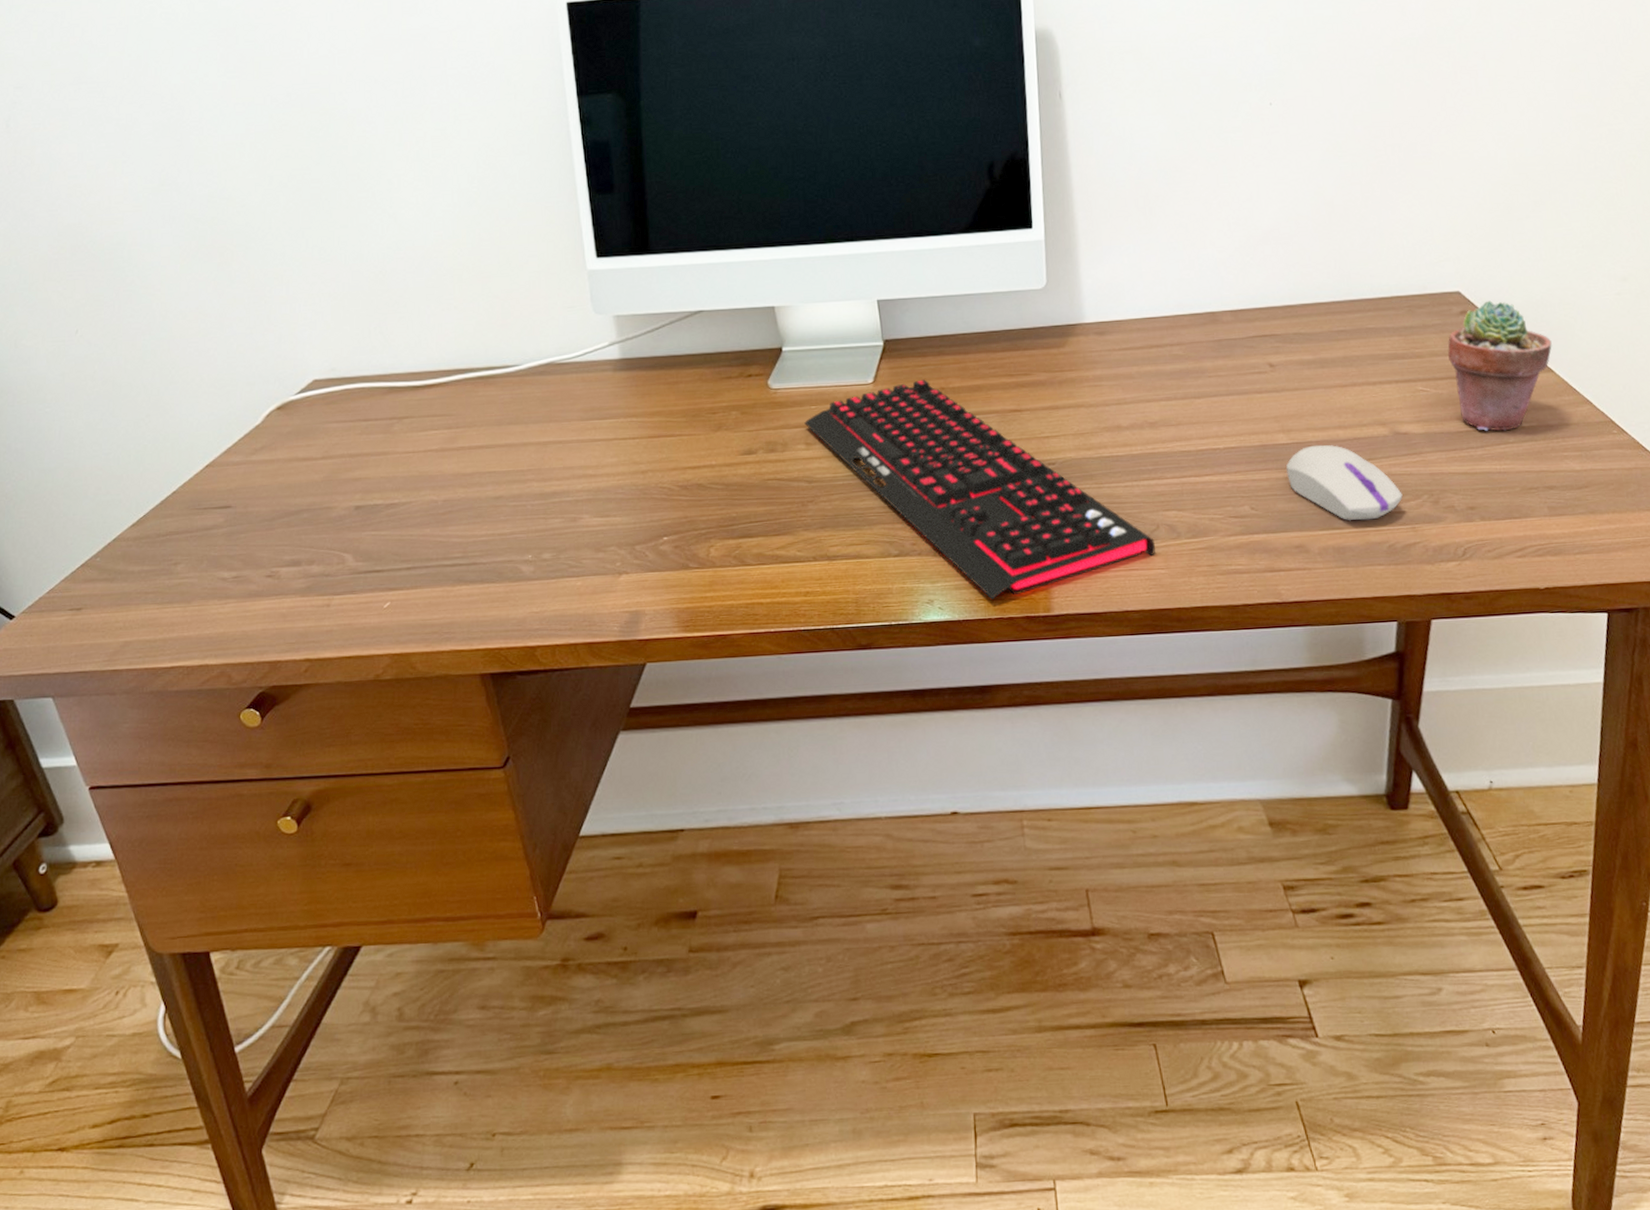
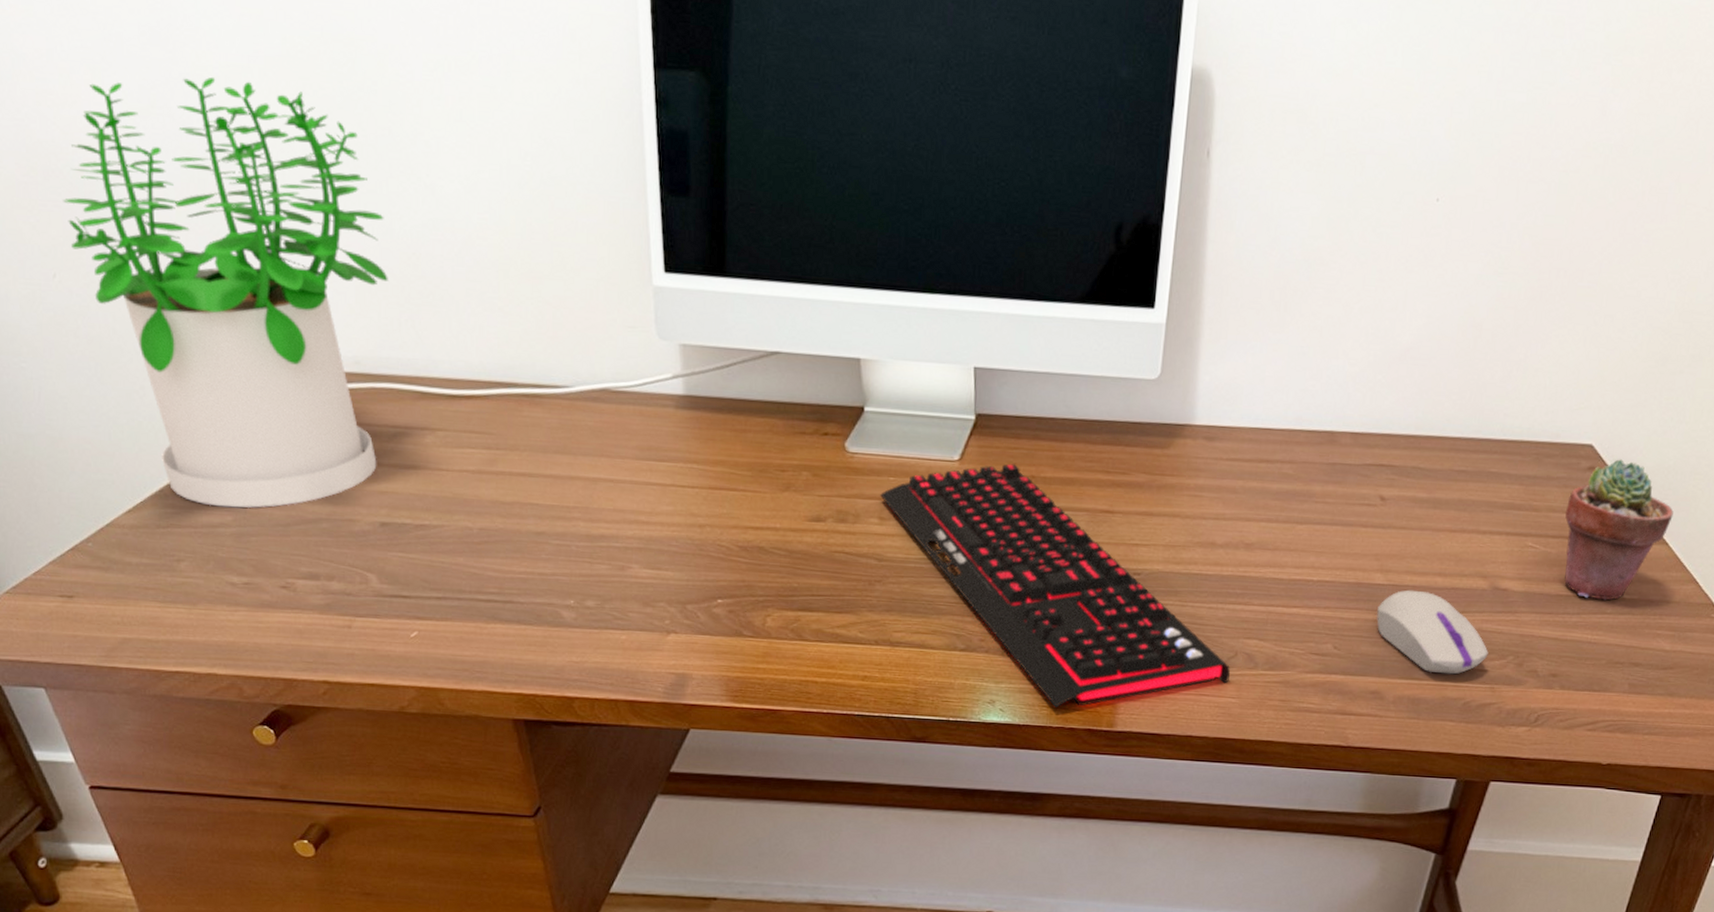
potted plant: none [86,154,359,511] -> present [63,76,388,508]

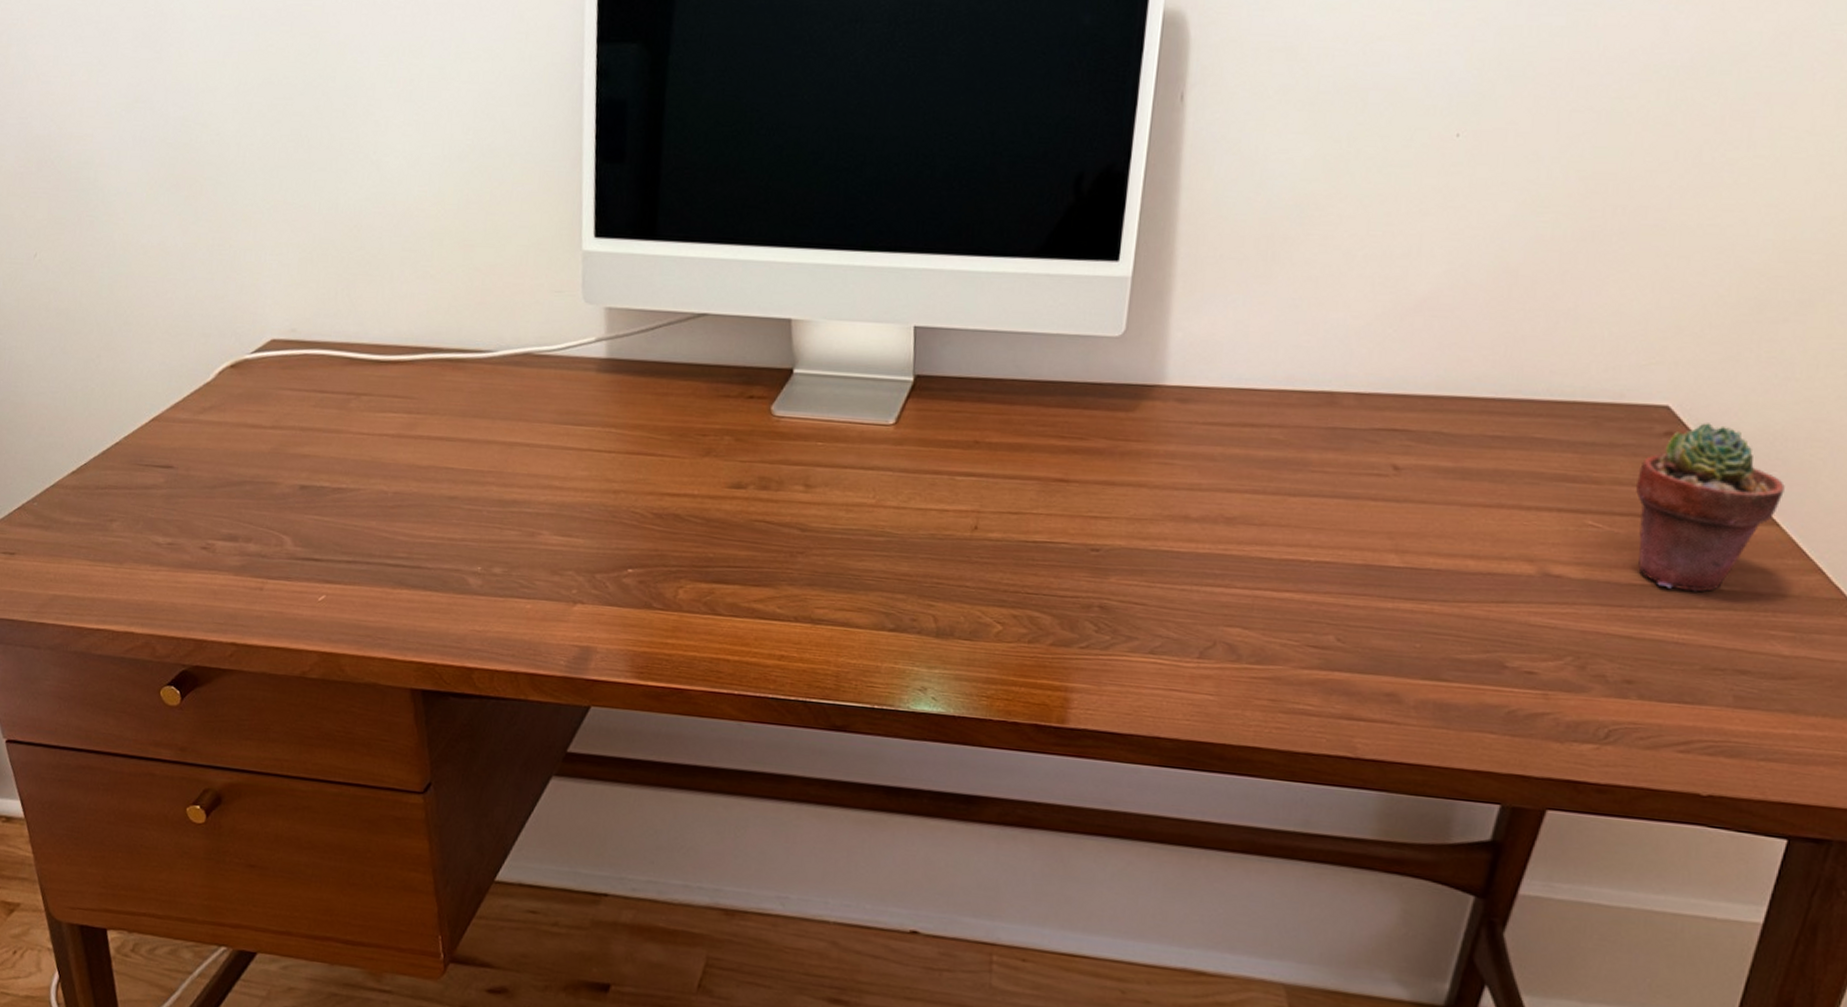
potted plant: present [63,76,388,508] -> none [51,72,331,471]
keyboard: present [880,464,1231,708] -> none [807,428,1208,698]
computer mouse: present [1376,589,1489,675] -> none [1390,574,1539,677]

